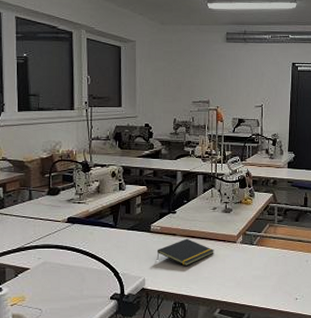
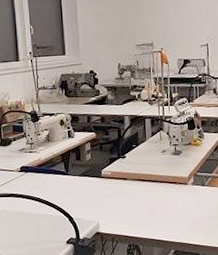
notepad: present [156,238,214,267] -> none [109,182,166,210]

